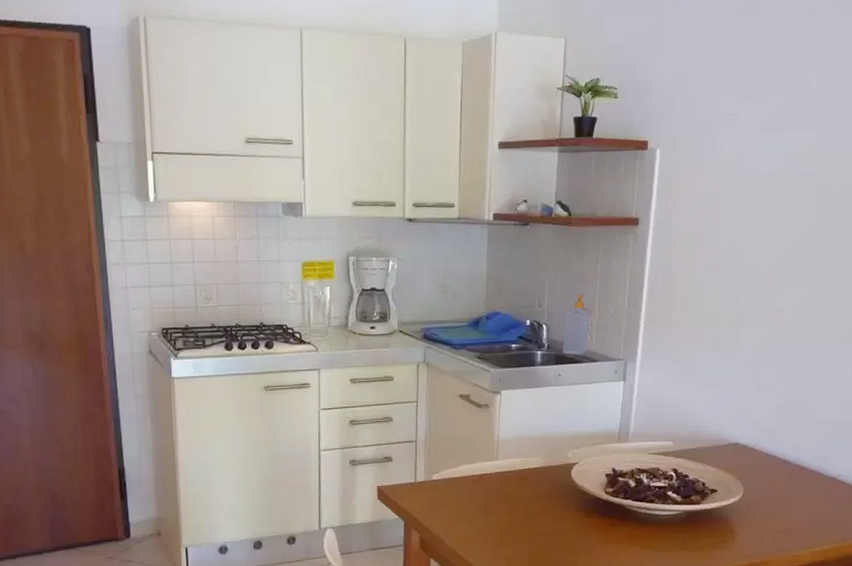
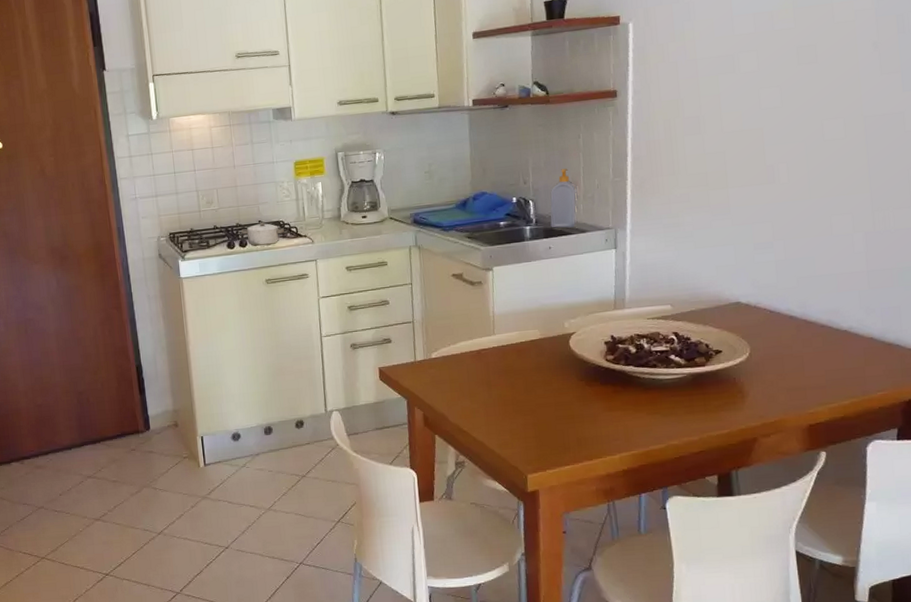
cooking pot: none [241,325,287,350] -> present [242,222,284,247]

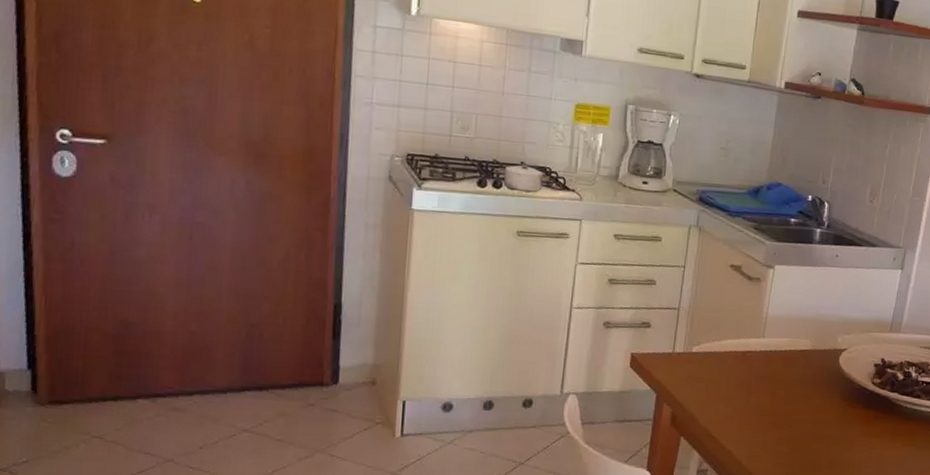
soap bottle: present [550,168,578,229] -> none [842,176,875,239]

